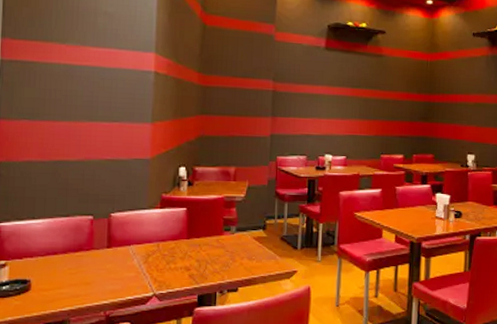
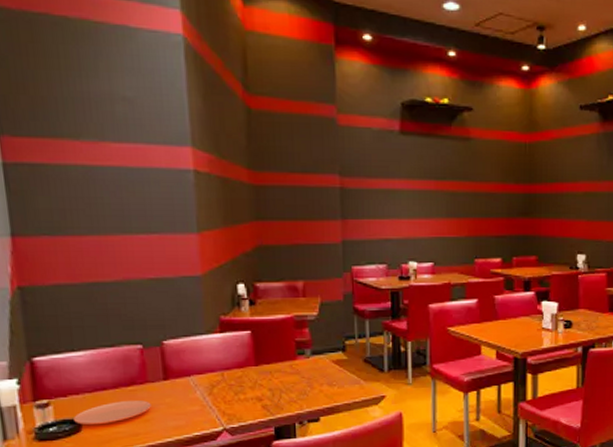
plate: none [25,264,93,286] -> present [74,399,151,426]

